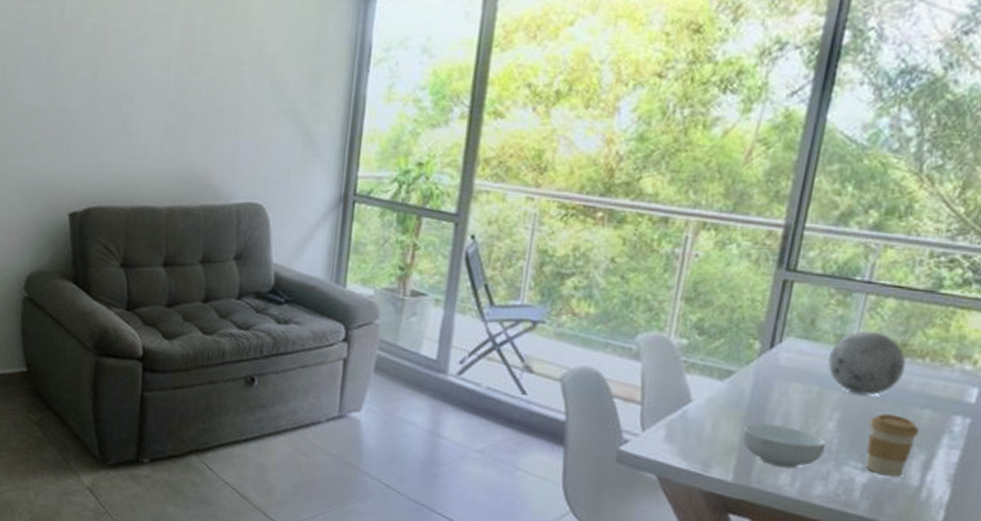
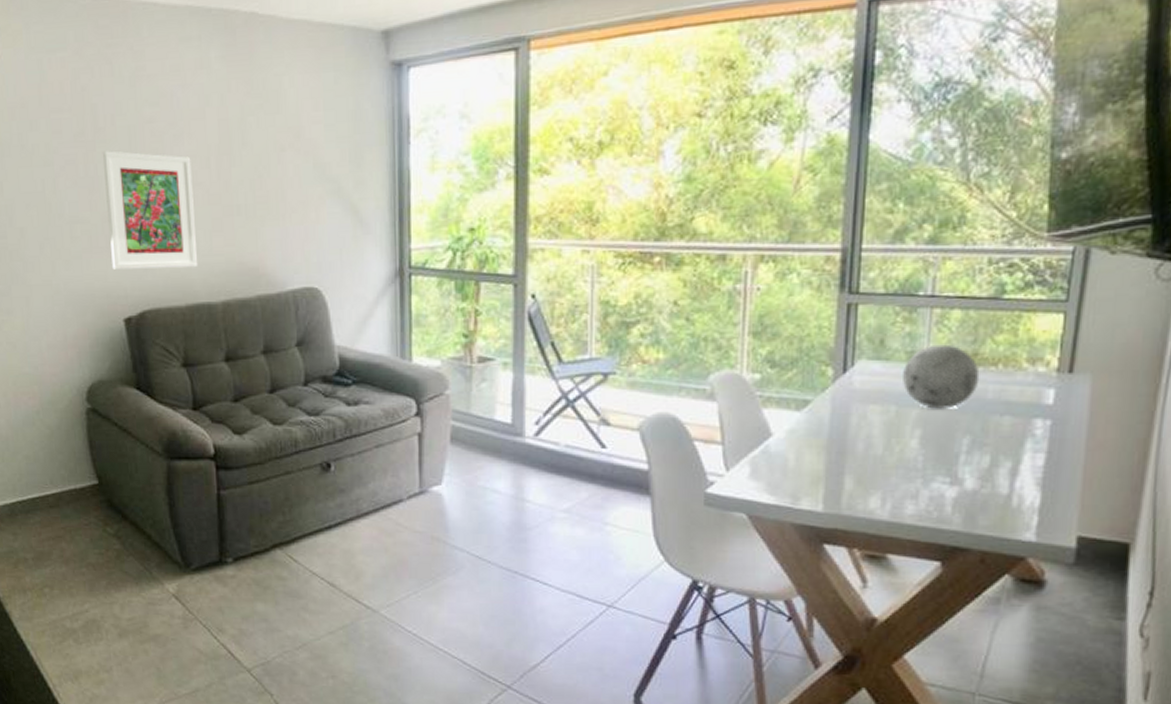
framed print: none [63,45,152,171] -> present [102,150,198,270]
cereal bowl: present [742,423,826,469] -> none [828,448,910,492]
coffee cup: present [864,413,920,477] -> none [951,425,1002,487]

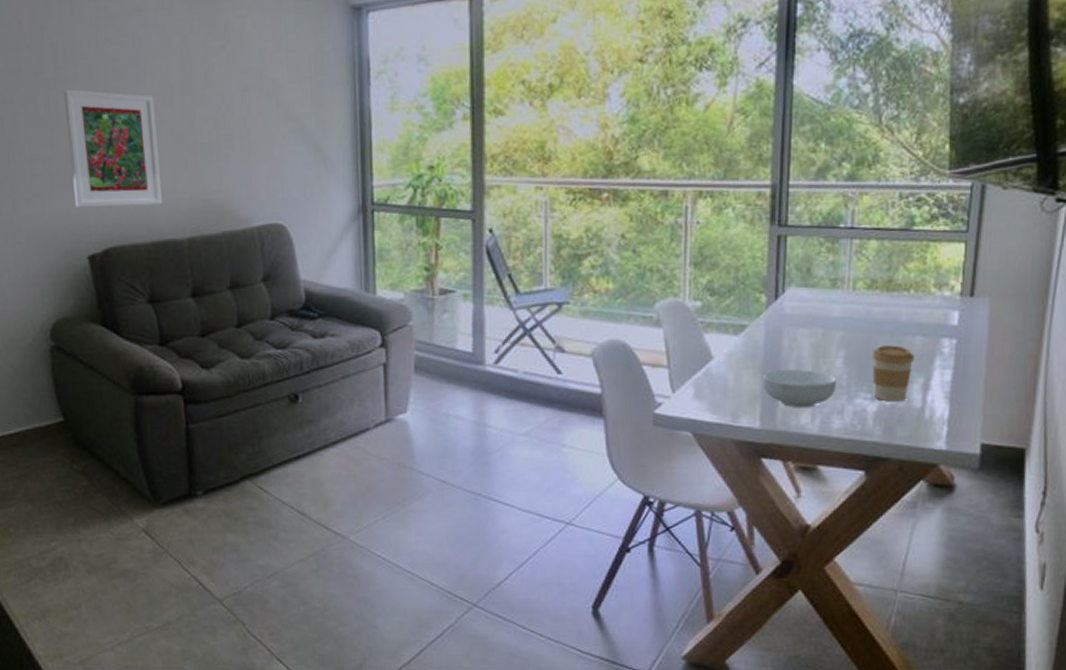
cereal bowl: none [828,448,910,492] -> present [763,369,836,408]
decorative orb: present [903,344,980,409] -> none [828,272,895,331]
coffee cup: none [951,425,1002,487] -> present [871,345,915,402]

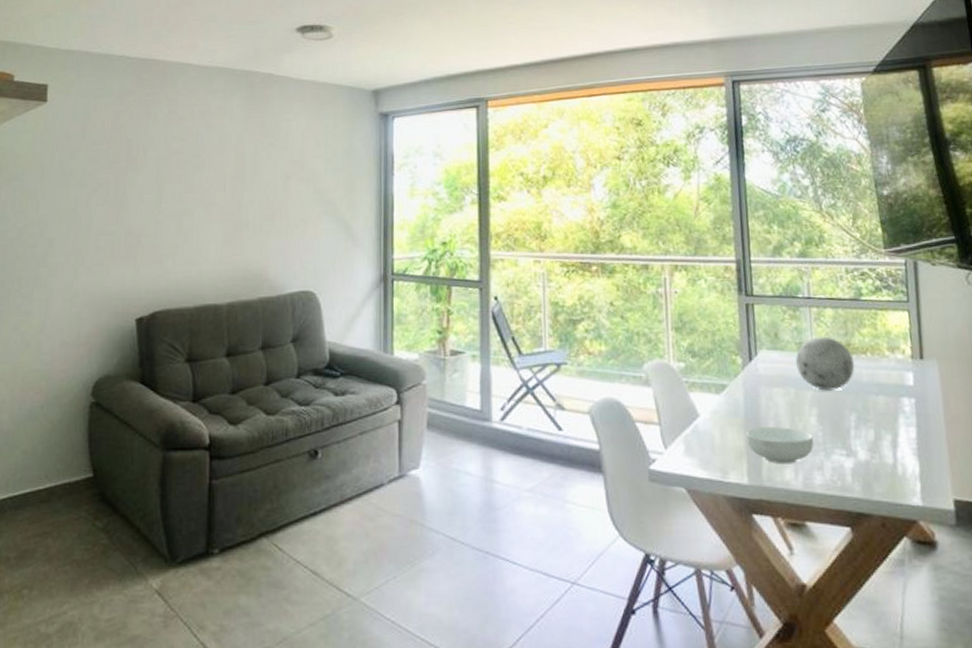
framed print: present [63,89,163,207] -> none [130,176,210,275]
decorative orb: none [828,272,895,331] -> present [796,336,855,391]
coffee cup: present [871,345,915,402] -> none [841,404,881,458]

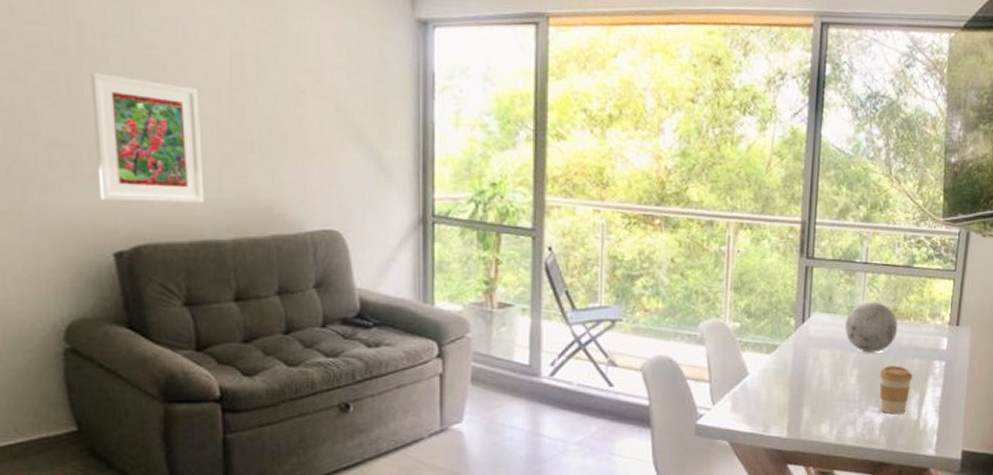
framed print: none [130,176,210,275] -> present [89,72,205,204]
cereal bowl: present [746,426,814,464] -> none [790,385,850,420]
coffee cup: none [841,404,881,458] -> present [879,366,913,415]

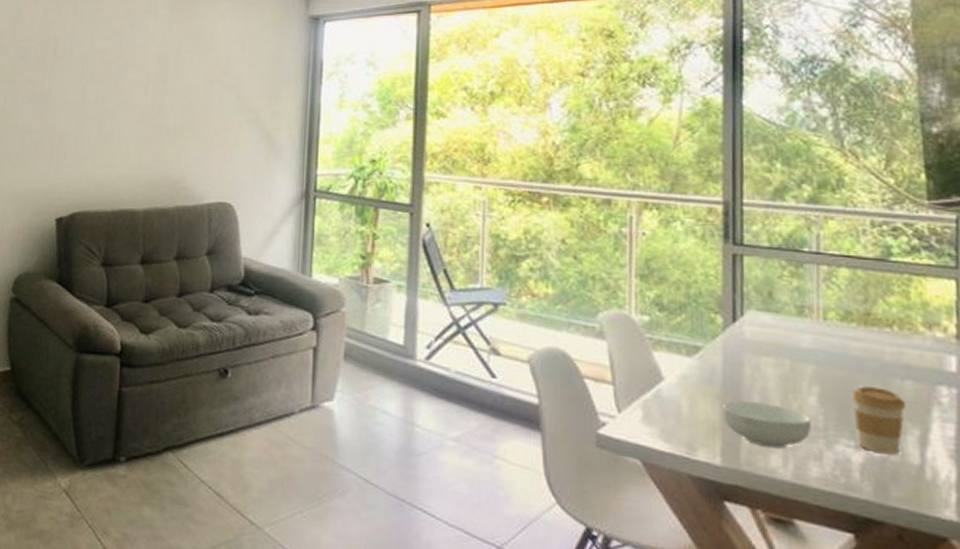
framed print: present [89,72,205,204] -> none [52,75,132,178]
cereal bowl: none [790,385,850,420] -> present [723,400,811,449]
decorative orb: present [845,301,898,353] -> none [795,301,875,368]

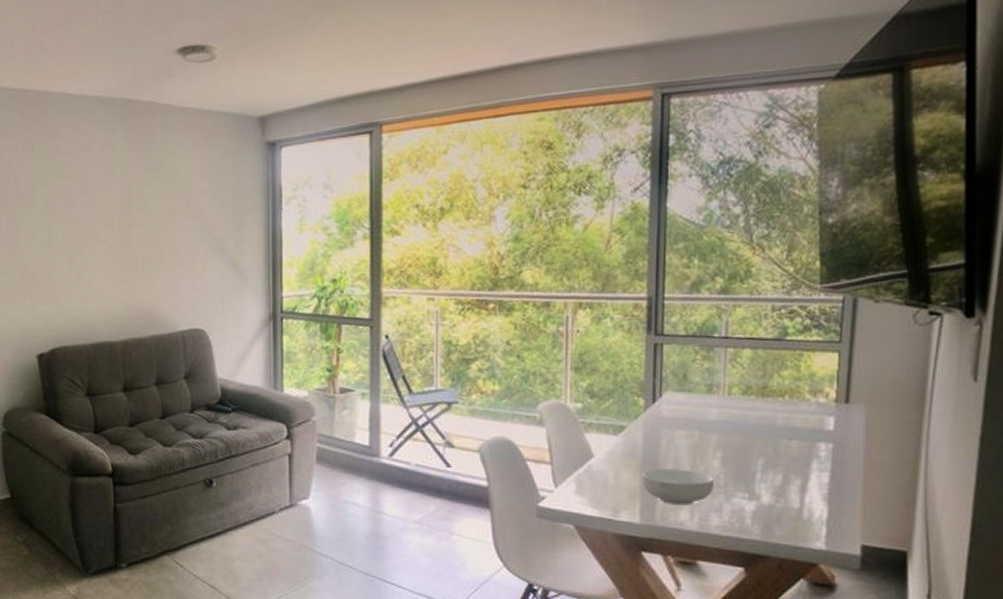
coffee cup: present [851,386,907,455] -> none [748,448,792,502]

